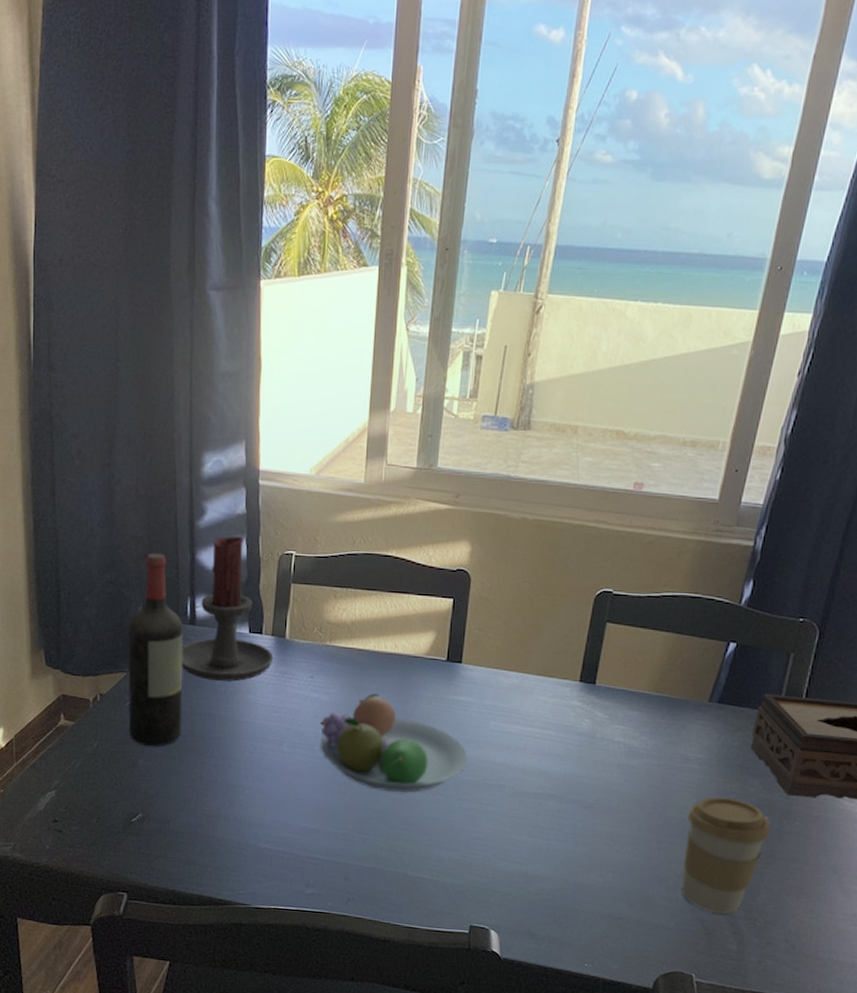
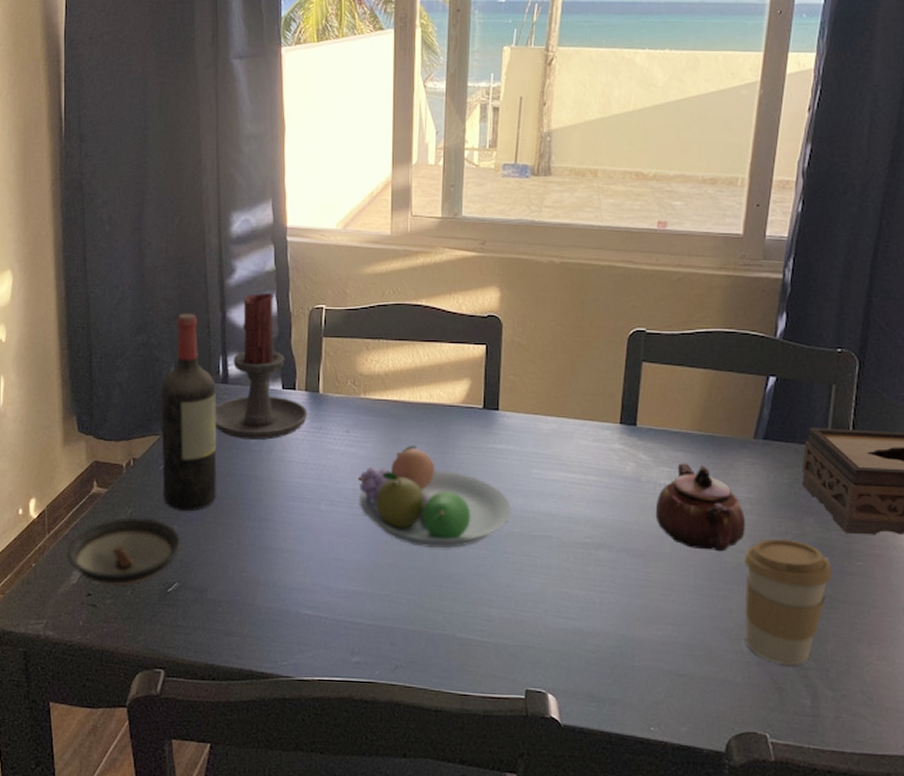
saucer: none [34,750,147,815] -> present [67,518,182,586]
teapot: none [606,722,693,807] -> present [655,463,745,552]

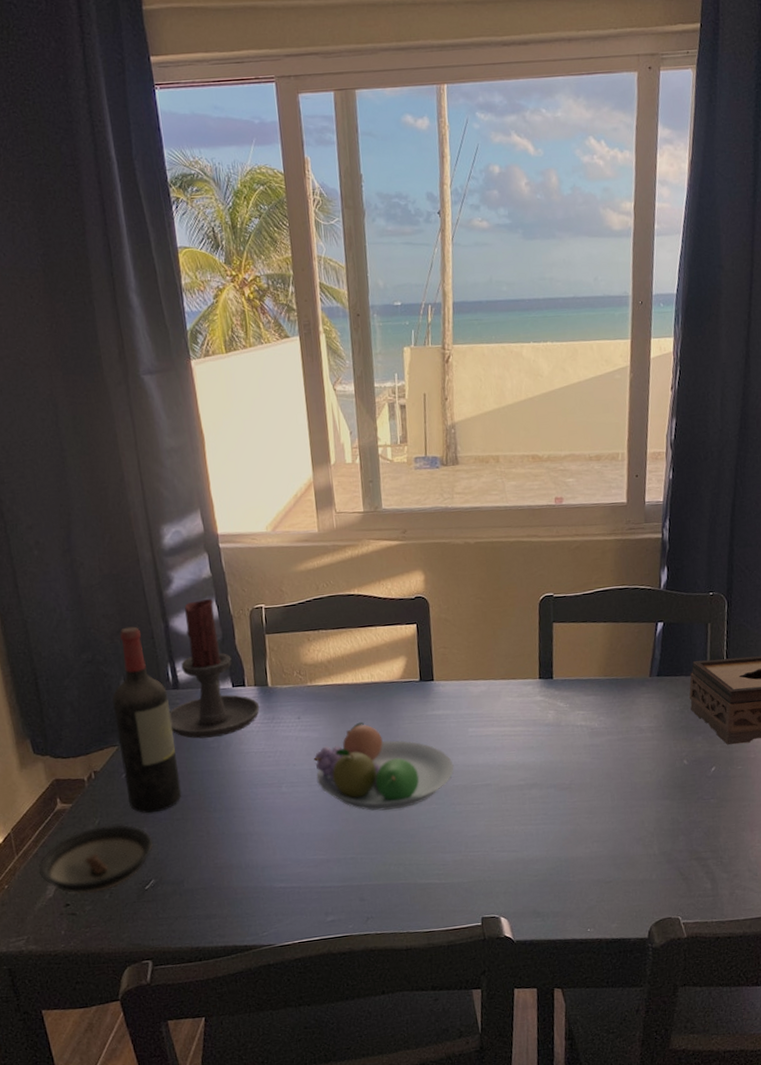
teapot: present [655,463,745,552] -> none [575,704,649,776]
coffee cup: present [744,538,833,666] -> none [650,756,720,859]

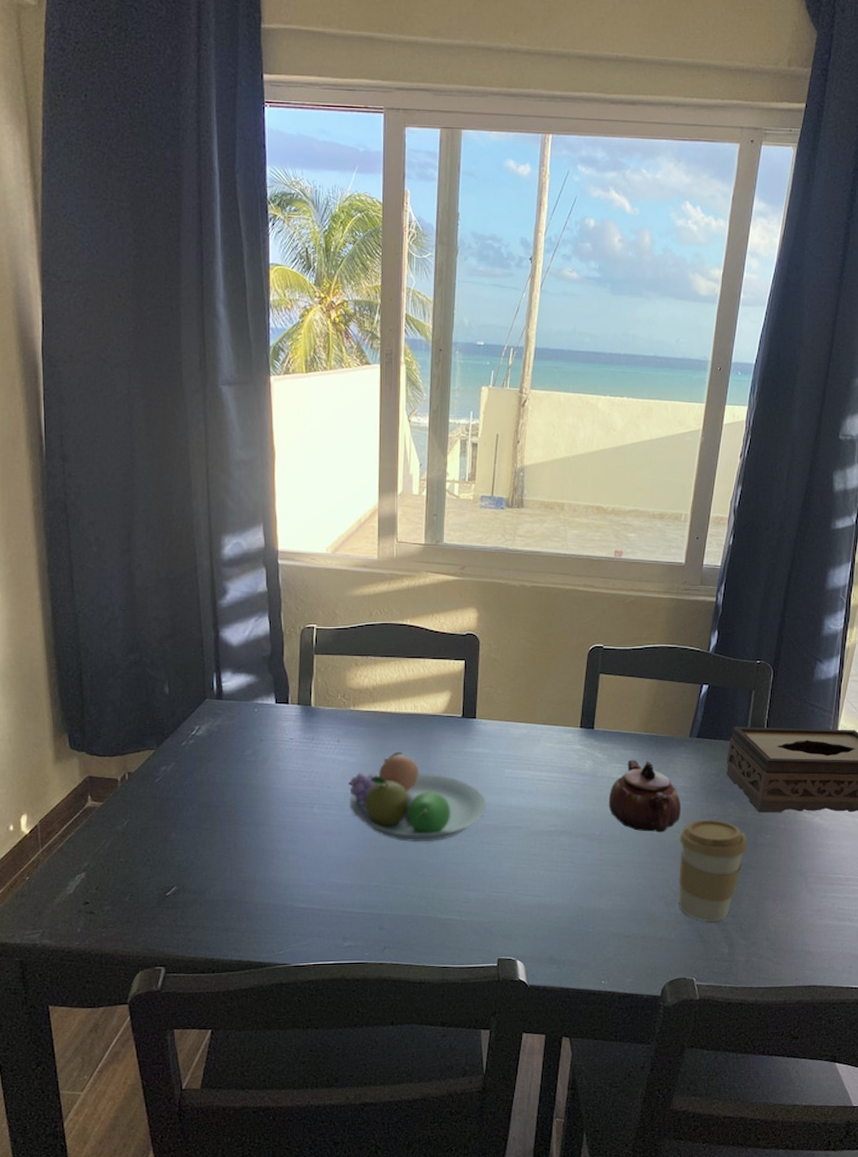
saucer: present [39,824,153,894] -> none [62,828,180,894]
wine bottle: present [112,626,182,814] -> none [154,632,213,820]
candle holder: present [168,598,260,739] -> none [209,613,301,751]
teapot: none [575,704,649,776] -> present [608,759,681,833]
coffee cup: none [650,756,720,859] -> present [678,819,748,922]

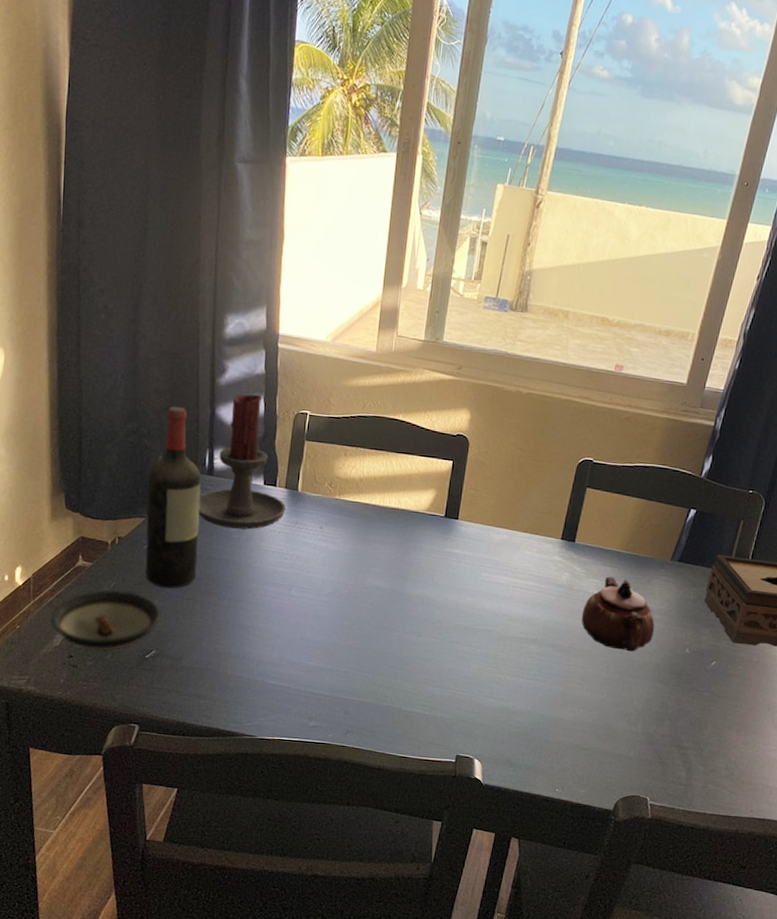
saucer: none [62,828,180,894] -> present [51,590,162,651]
wine bottle: none [154,632,213,820] -> present [145,406,201,589]
candle holder: none [209,613,301,751] -> present [198,394,286,530]
fruit bowl: present [348,751,487,842] -> none [326,544,461,635]
coffee cup: present [678,819,748,922] -> none [640,643,718,746]

